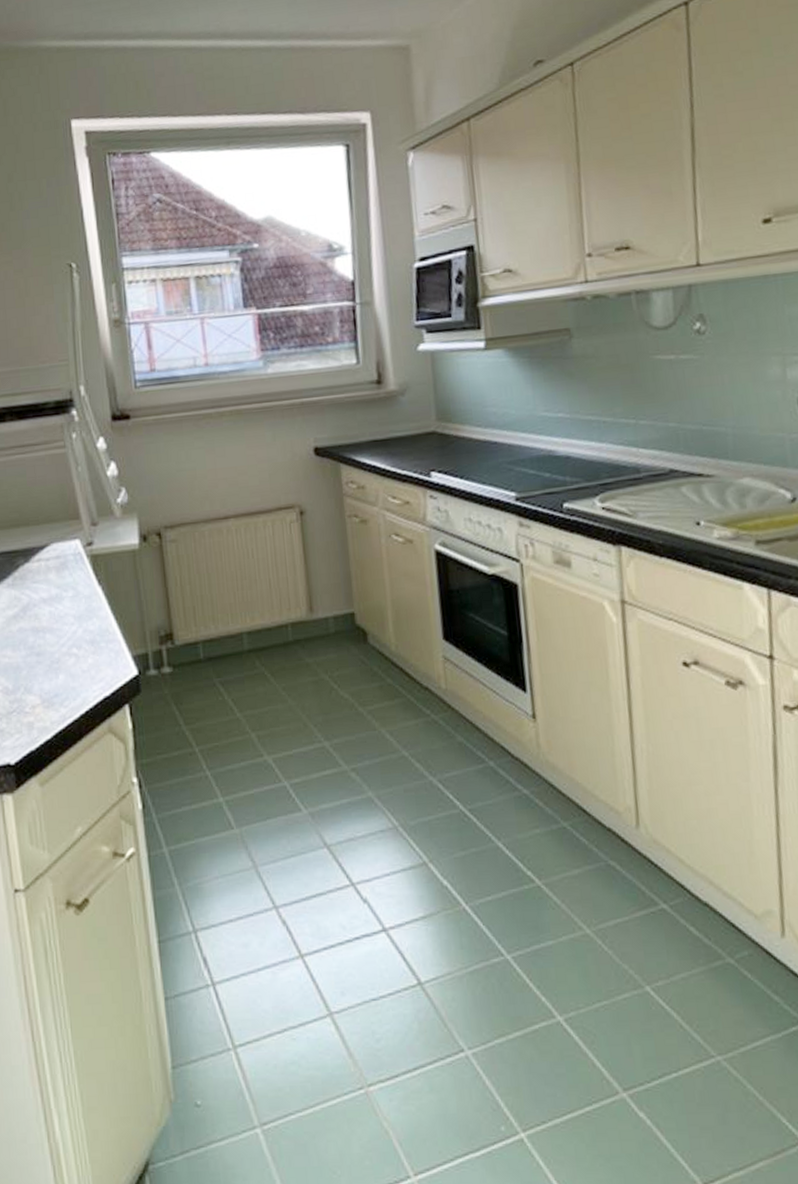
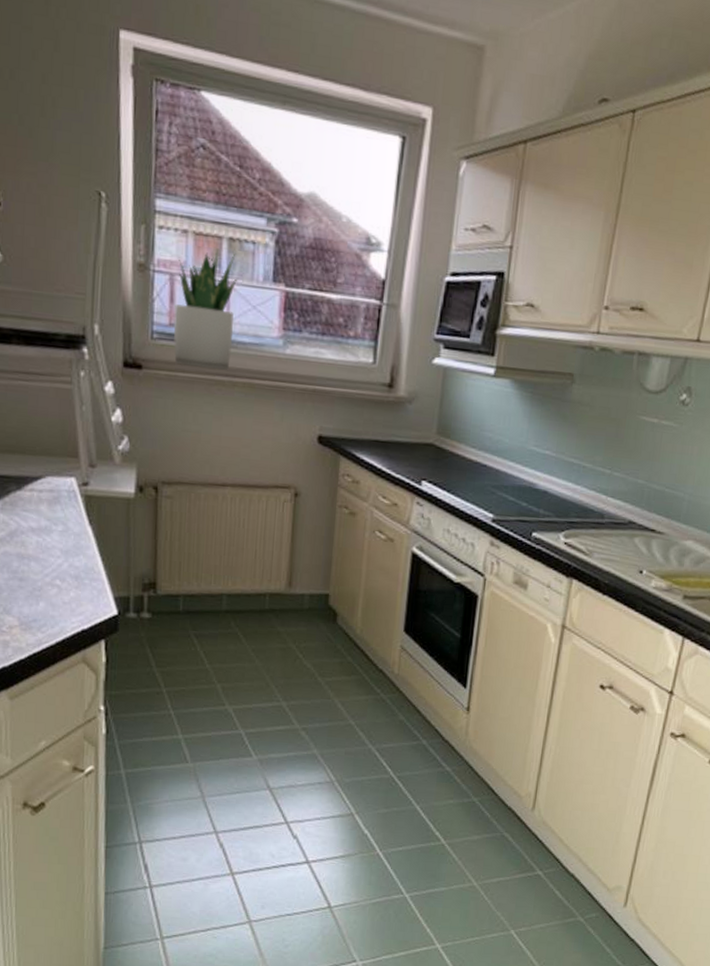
planter: none [151,289,214,407] -> present [173,250,237,370]

